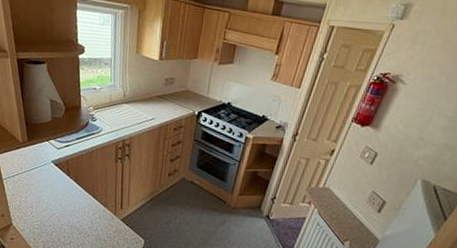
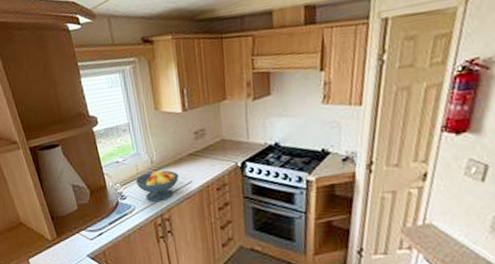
fruit bowl: none [107,103,145,129] -> present [135,170,180,202]

